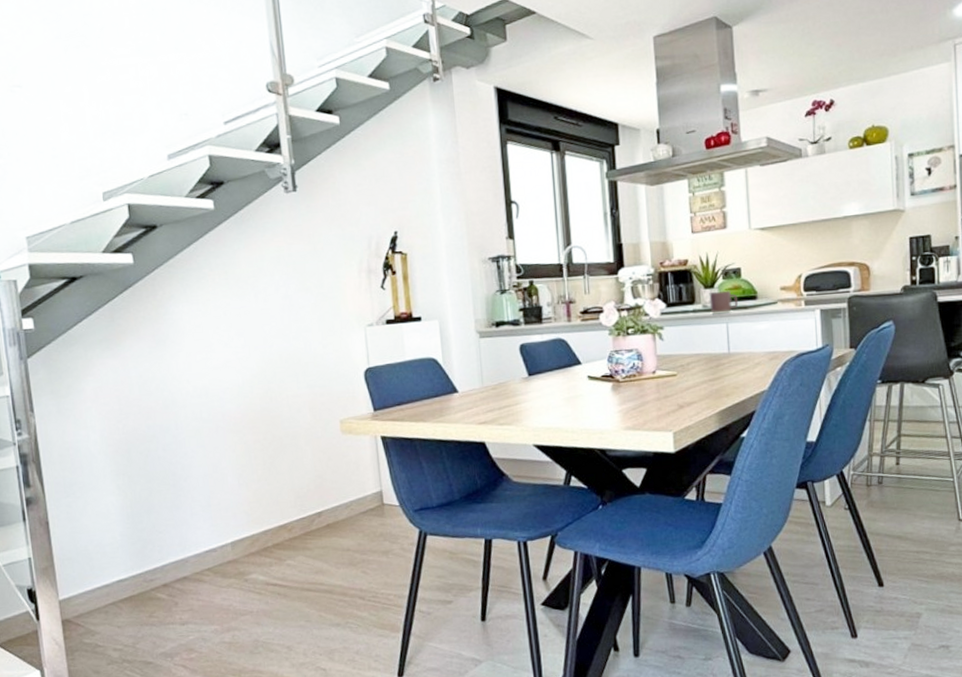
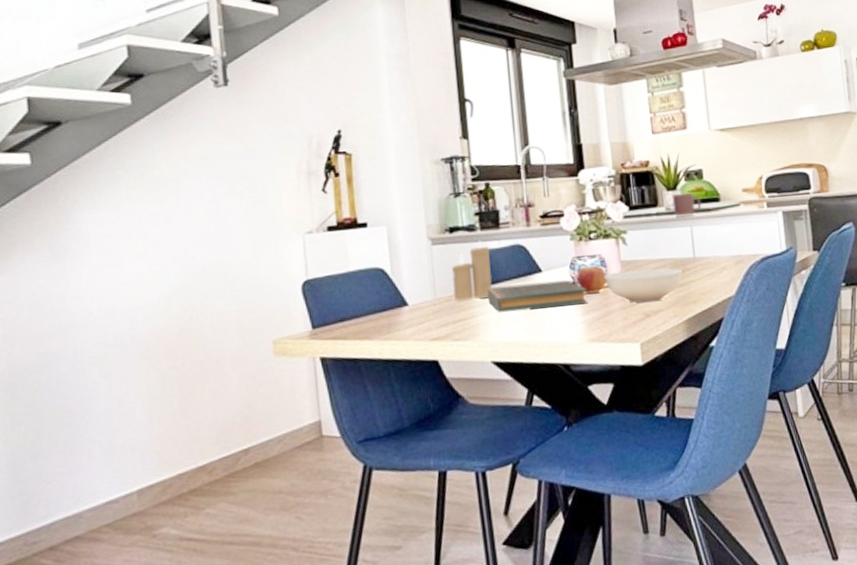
candle: none [498,333,535,390] -> present [452,240,493,301]
book: none [530,372,624,401] -> present [487,280,588,313]
fruit: none [614,357,642,385] -> present [576,264,607,294]
bowl: none [640,363,717,395] -> present [603,268,683,303]

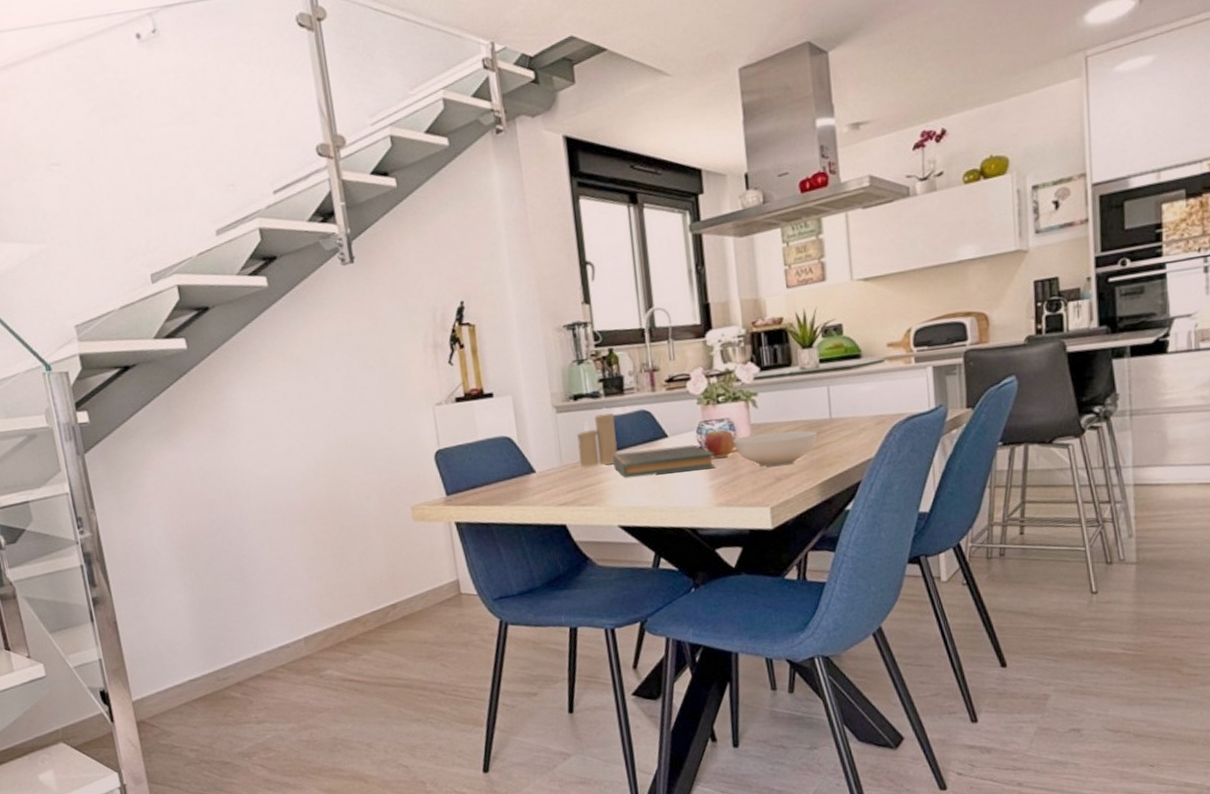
mug: present [672,192,701,218] -> none [807,349,840,377]

